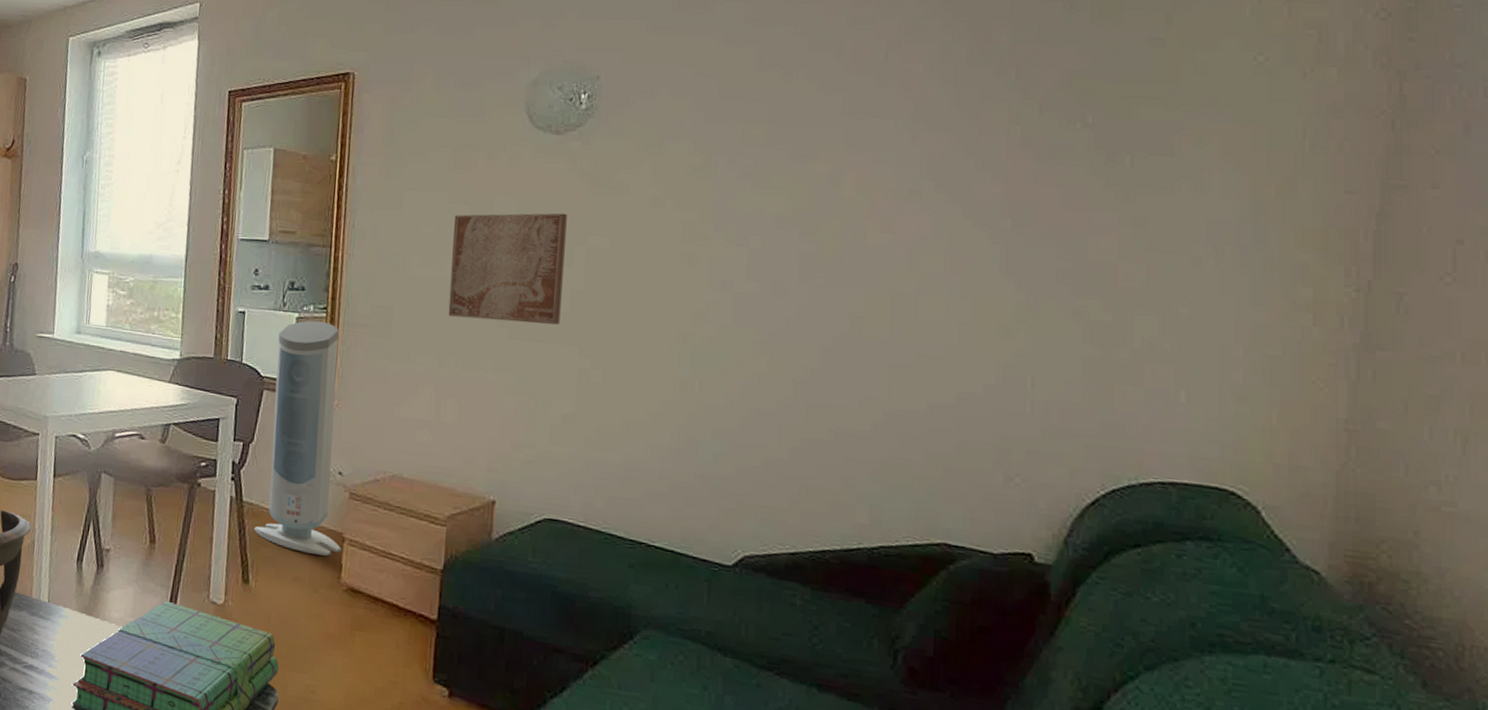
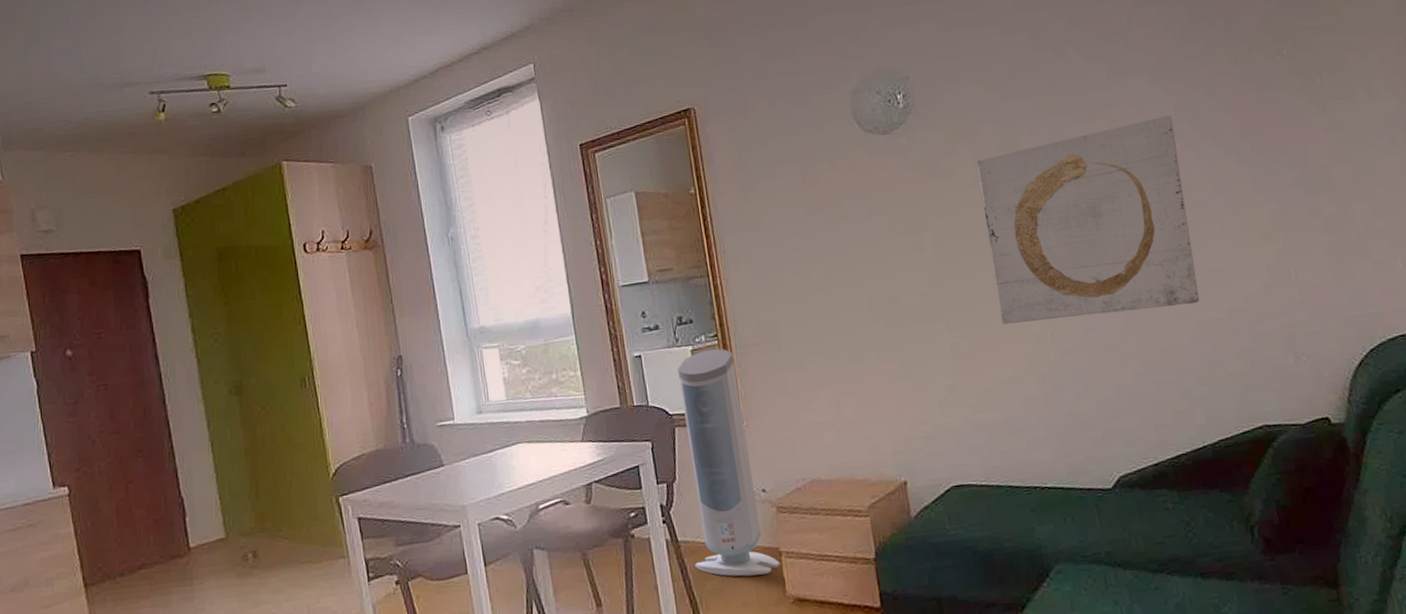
wall art: present [448,213,567,325] -> none [813,204,925,319]
wall art: none [644,169,915,389] -> present [976,116,1200,324]

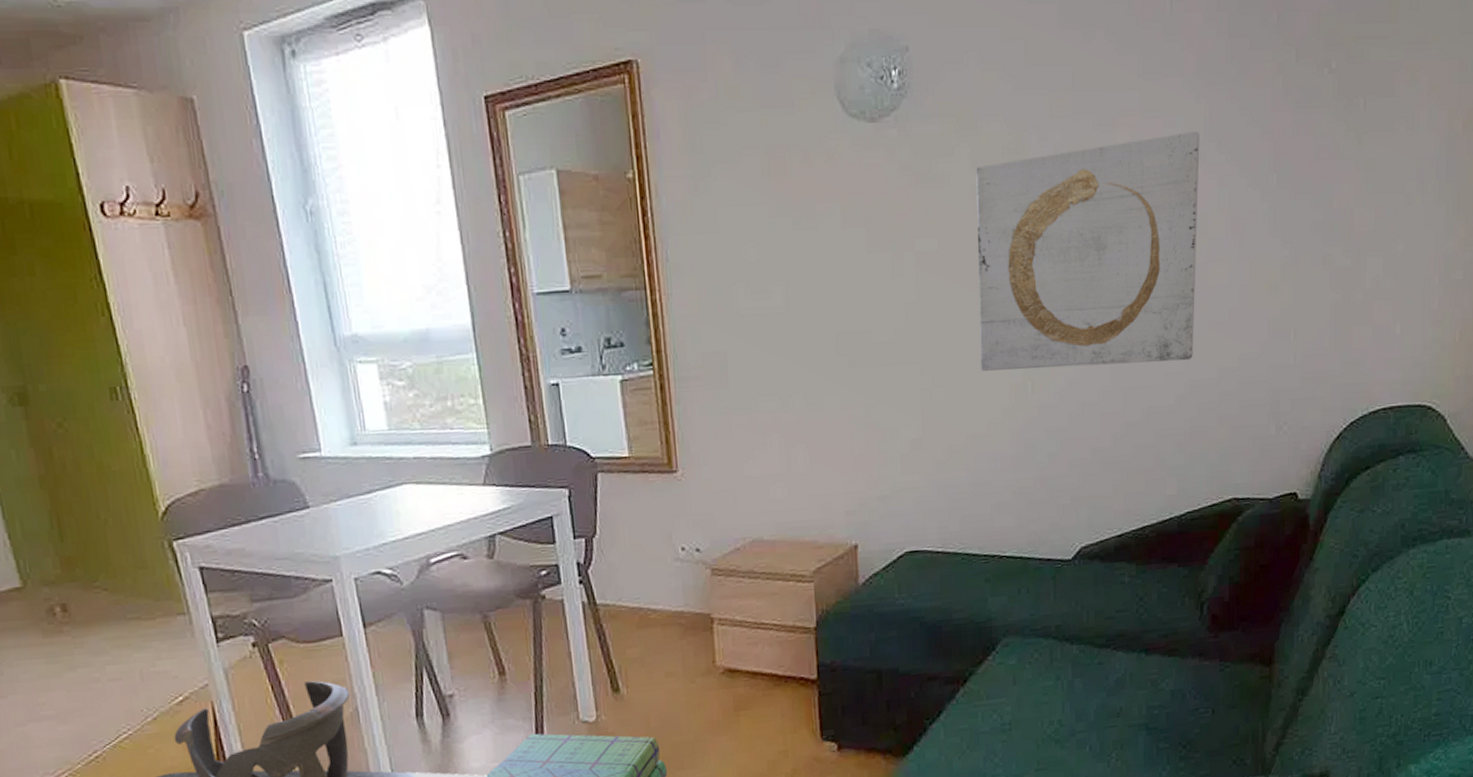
air purifier: present [677,349,781,577] -> none [603,381,712,645]

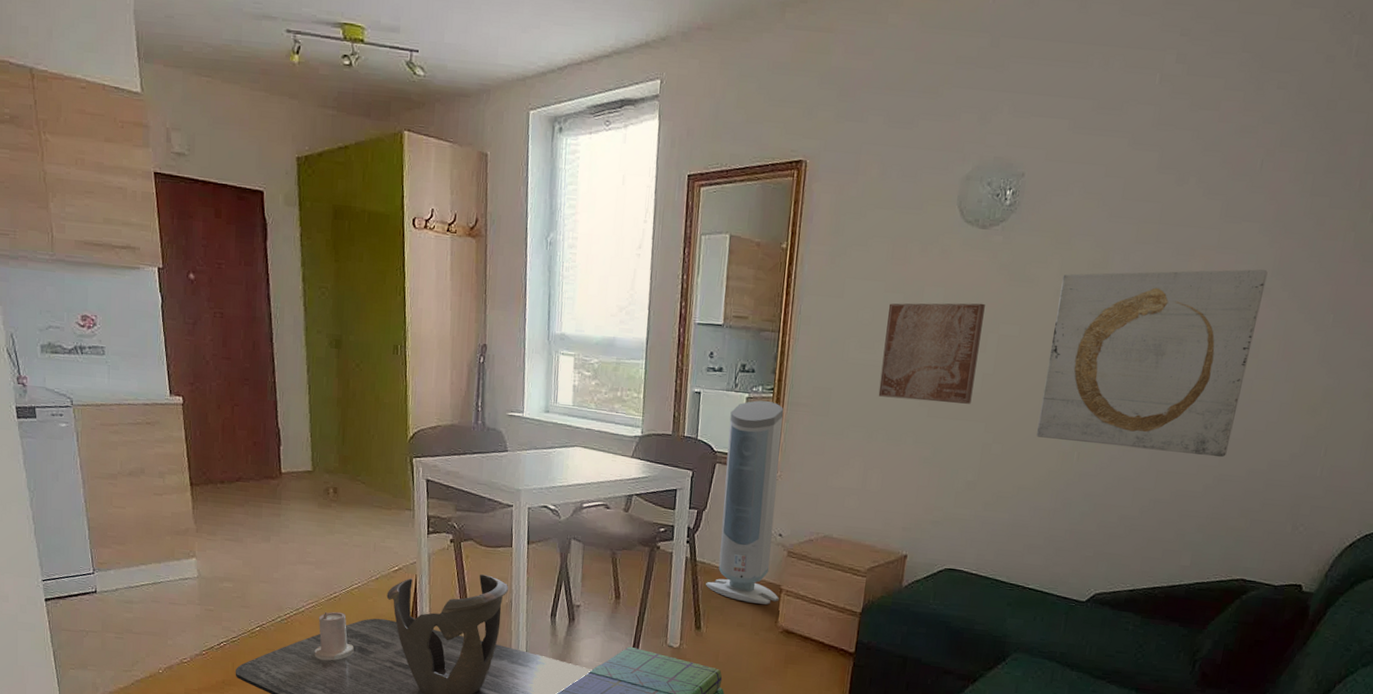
air purifier: none [603,381,712,645] -> present [706,400,784,605]
wall art: none [776,215,898,352] -> present [878,303,985,404]

